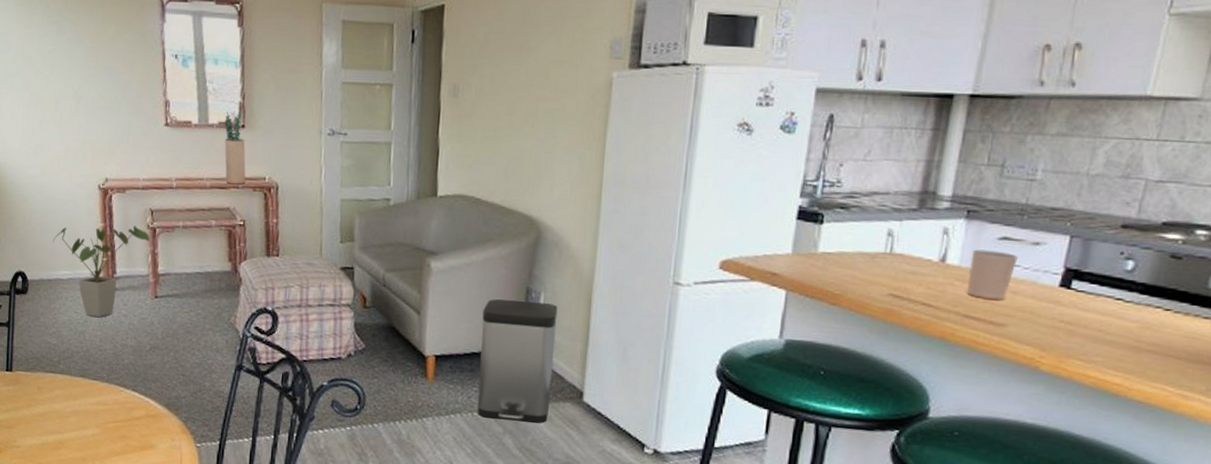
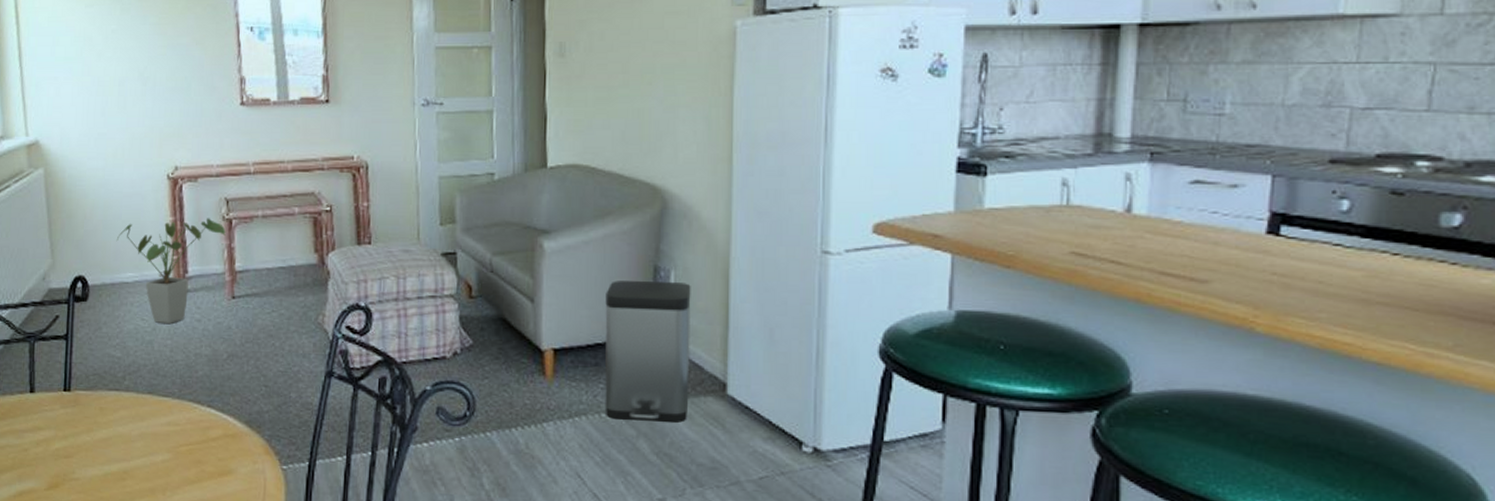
vase: present [224,108,246,185] -> none [306,81,332,166]
cup: present [967,249,1018,300] -> none [1160,196,1214,252]

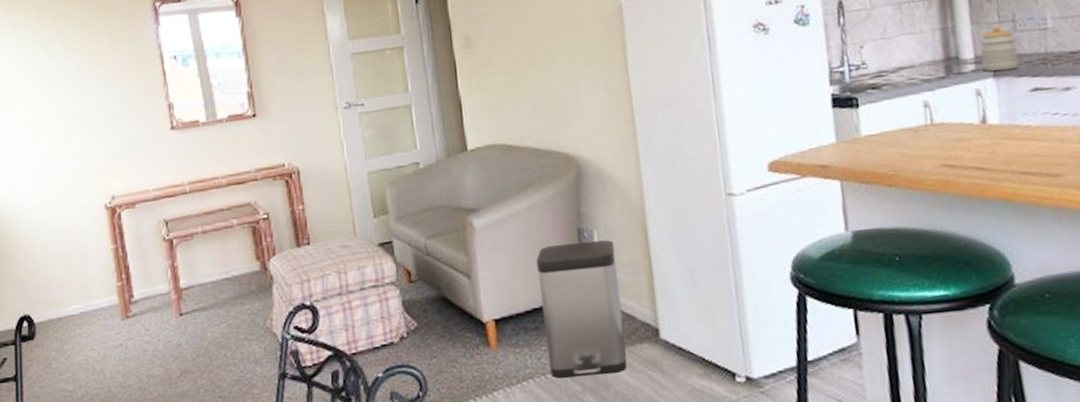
house plant: present [116,218,226,325] -> none [59,241,168,351]
jar: none [1137,103,1185,156] -> present [979,25,1019,72]

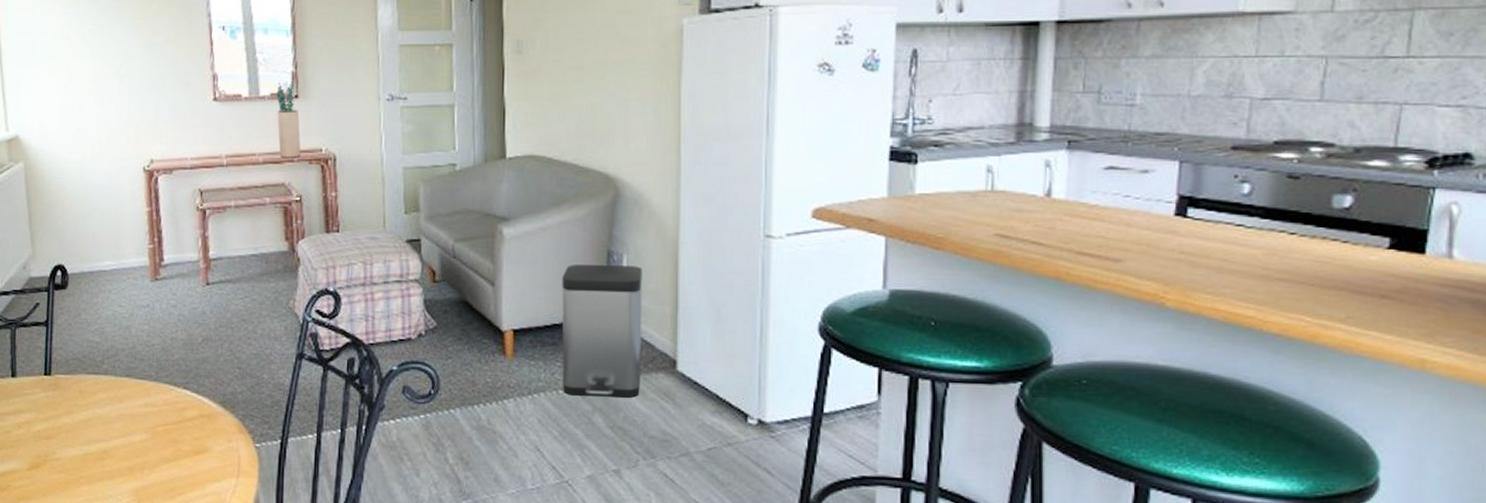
vase: none [234,97,264,178] -> present [276,77,301,158]
jar: present [979,25,1019,72] -> none [1056,94,1100,144]

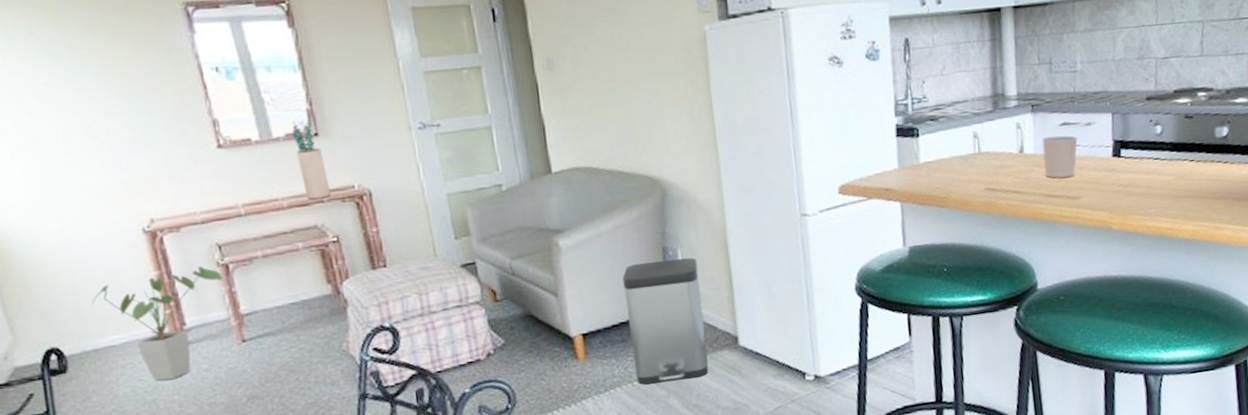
house plant: none [94,208,200,311] -> present [91,266,224,381]
cup: none [1077,181,1127,233] -> present [1042,135,1078,178]

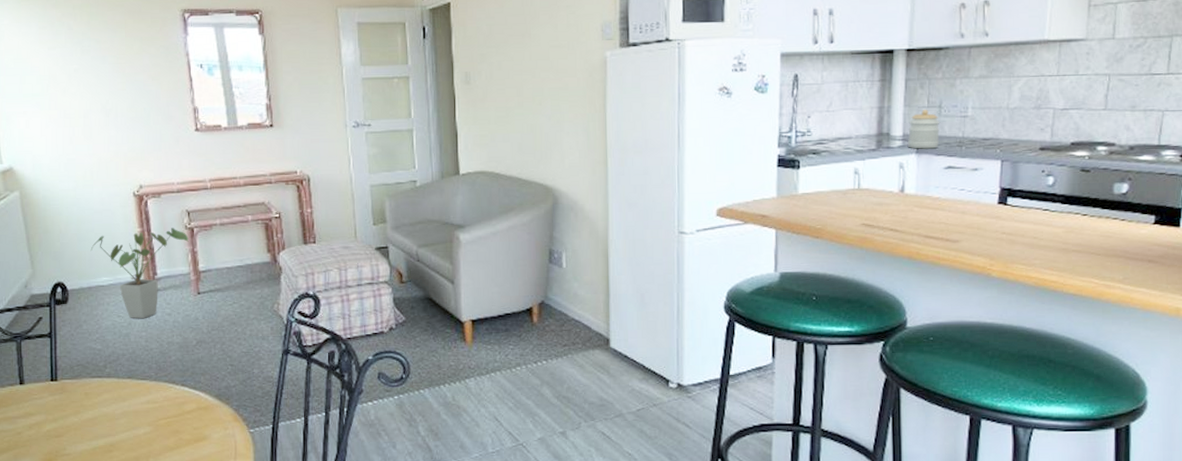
vase: present [292,115,331,200] -> none [253,109,278,180]
pedal bin: present [622,257,709,385] -> none [511,262,581,372]
jar: none [1021,66,1052,108] -> present [907,109,940,149]
cup: present [1042,135,1078,178] -> none [924,178,962,220]

